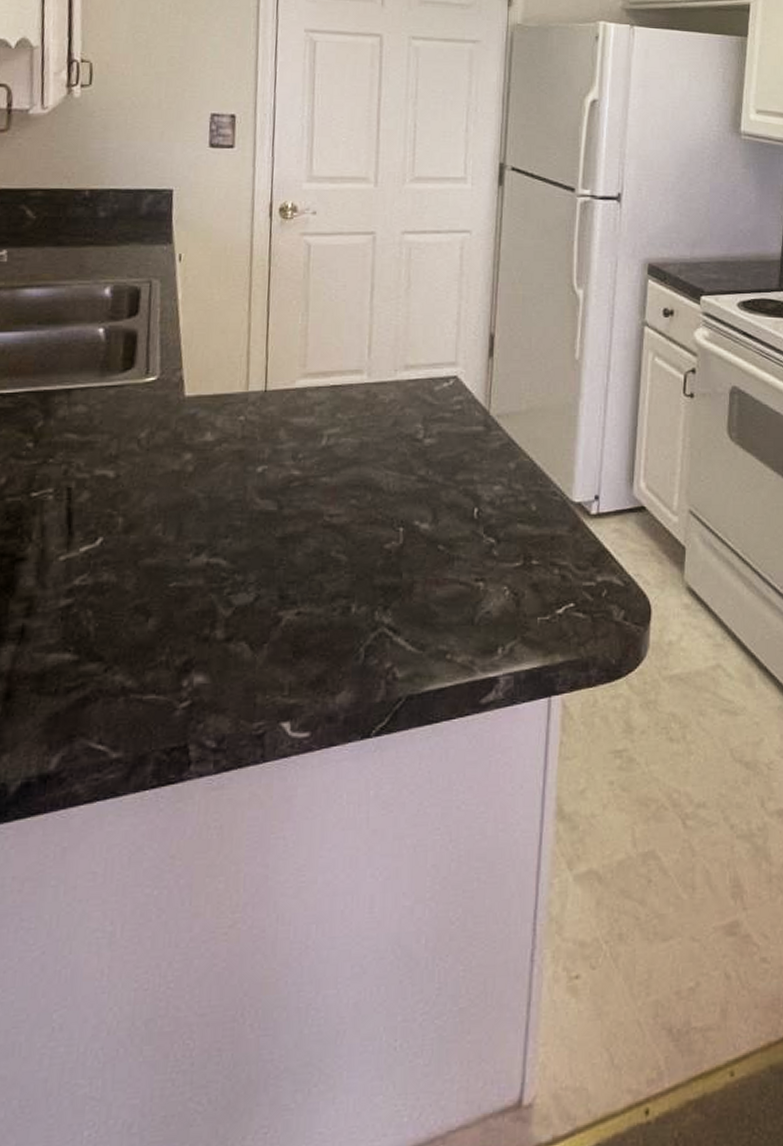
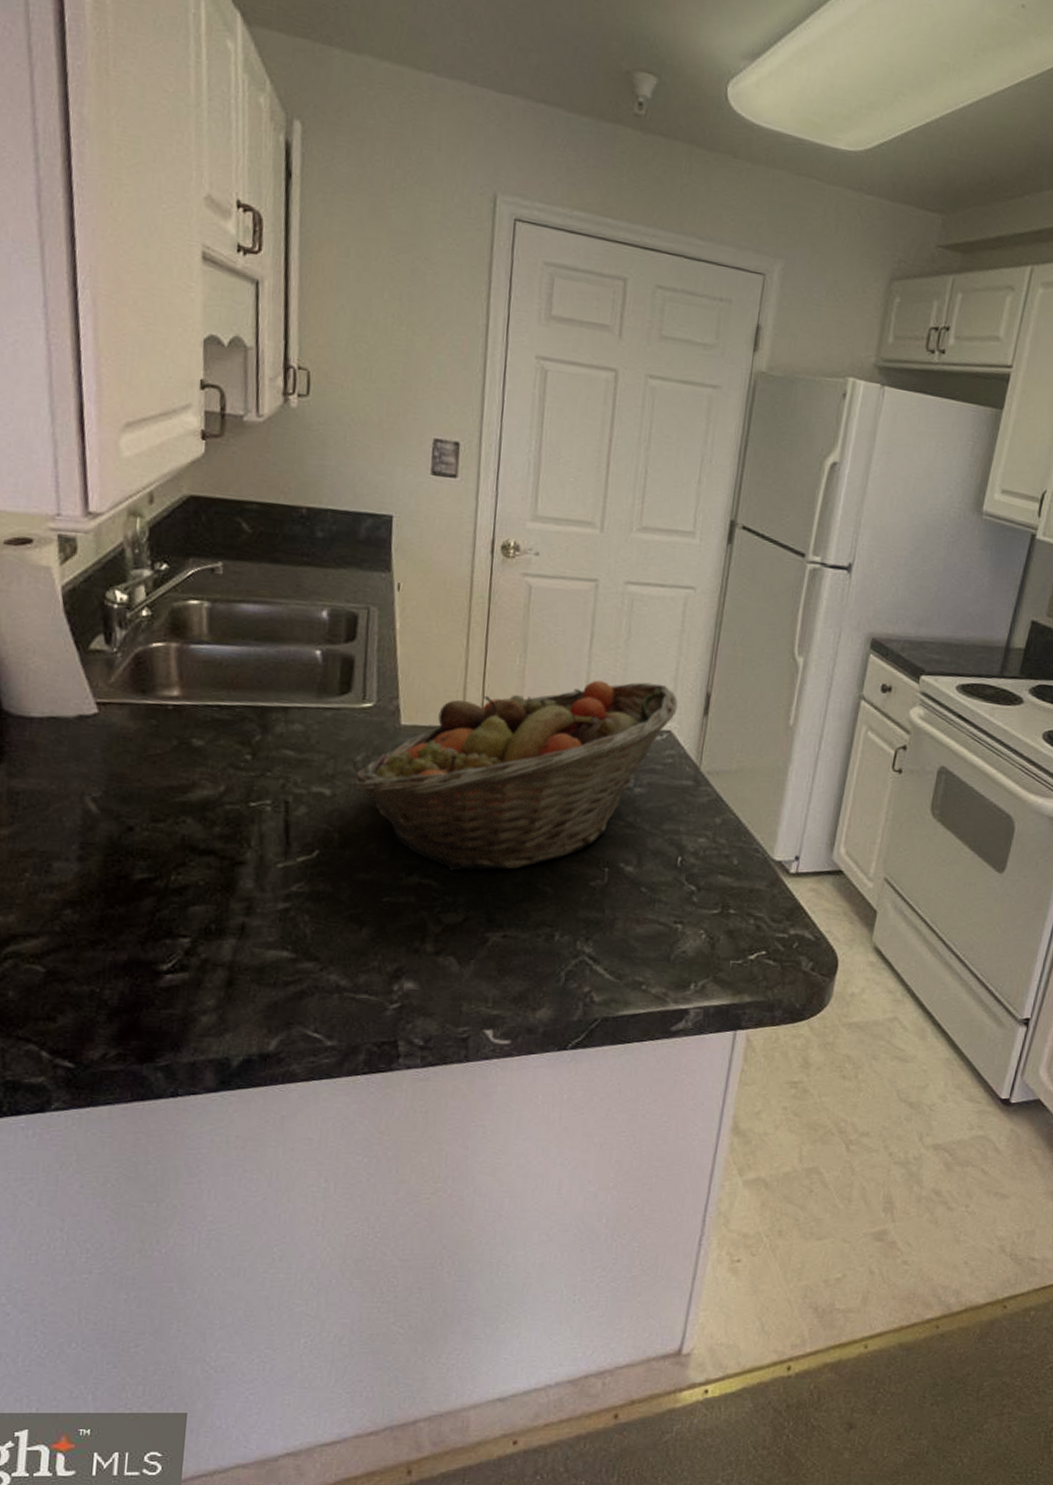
fruit basket: none [138,329,462,546] -> present [353,680,678,871]

